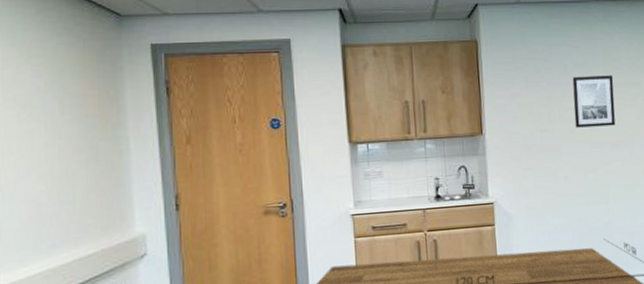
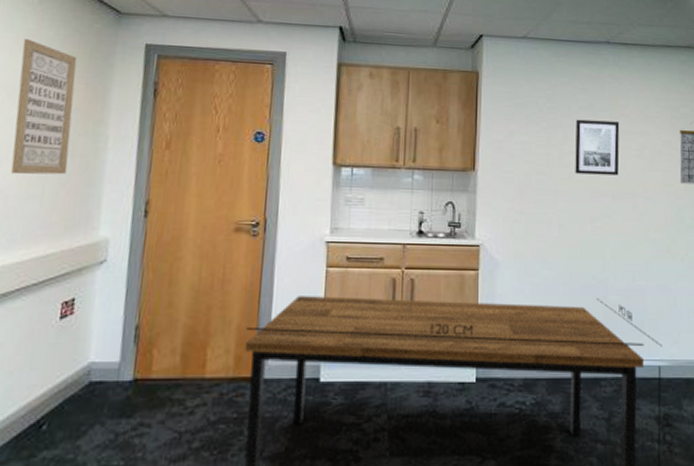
wall art: none [28,50,94,184] -> present [11,38,77,175]

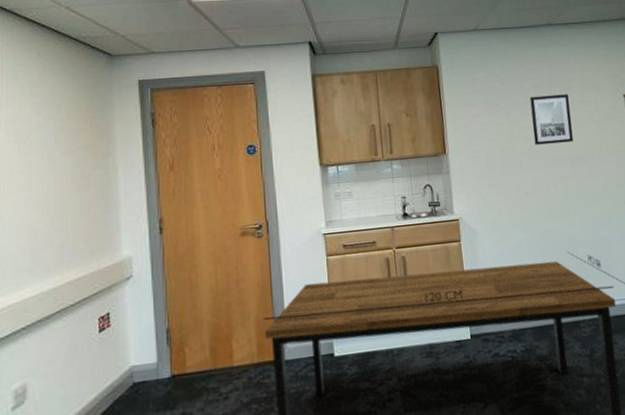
wall art: present [11,38,77,175] -> none [29,89,86,212]

